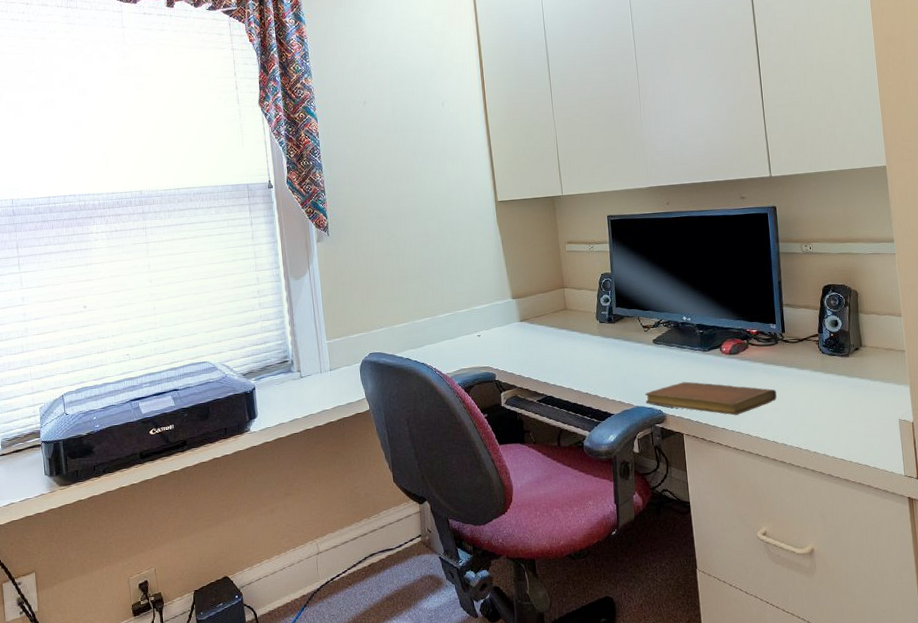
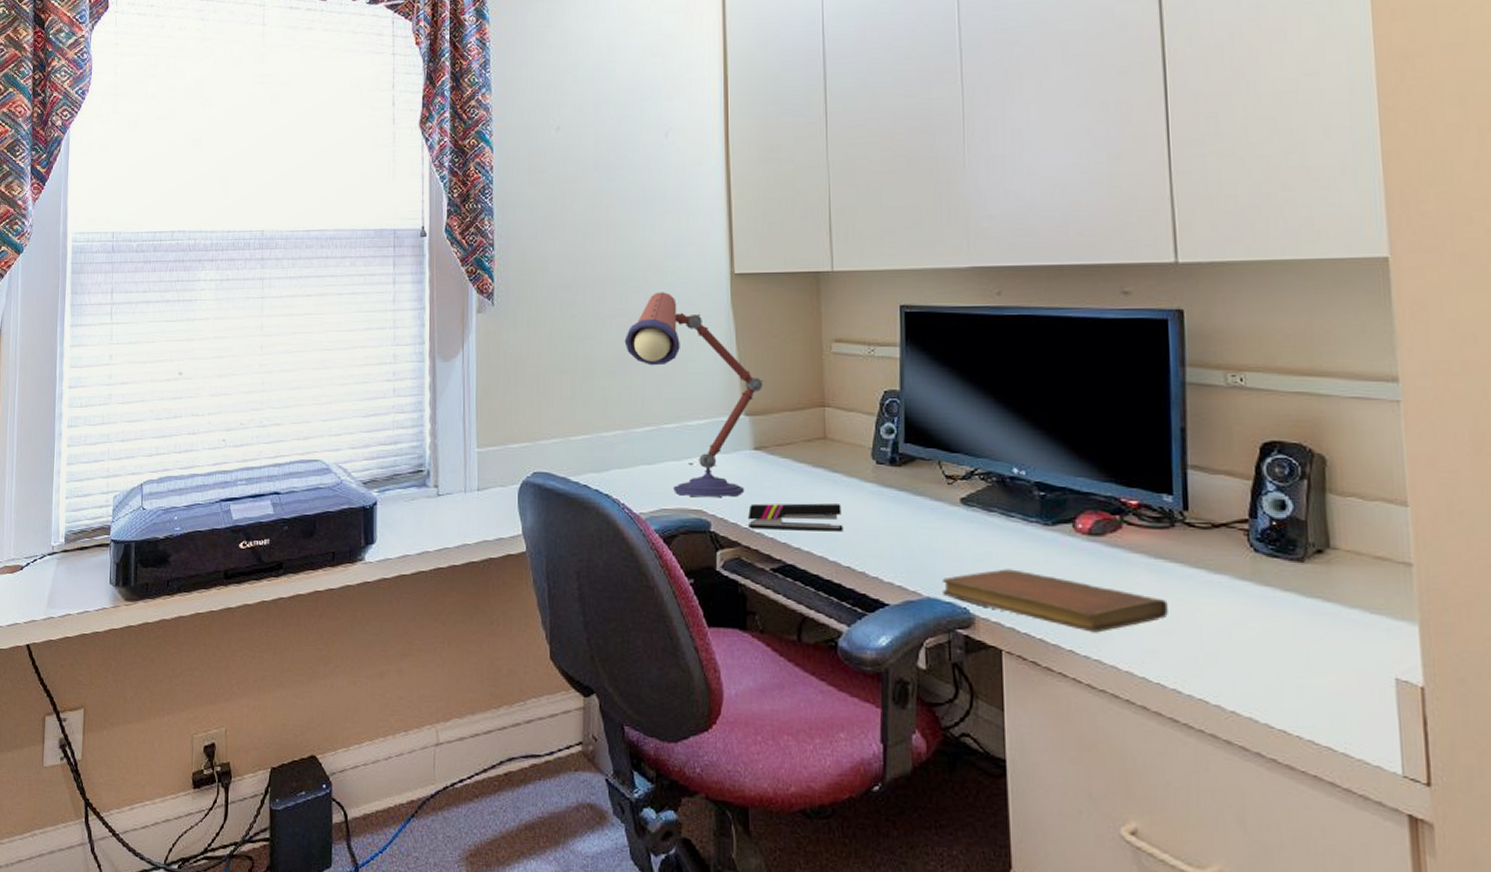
desk lamp: none [426,217,523,358] -> present [624,292,764,498]
stapler: none [520,352,582,375] -> present [748,503,844,532]

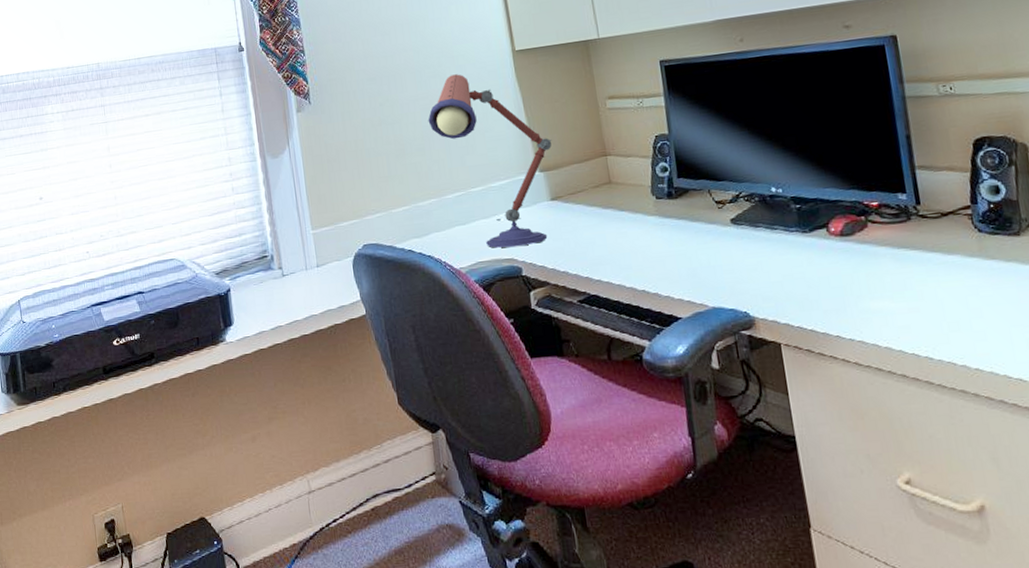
stapler: present [748,503,844,532] -> none [552,237,635,268]
notebook: present [942,569,1168,633] -> none [723,273,914,319]

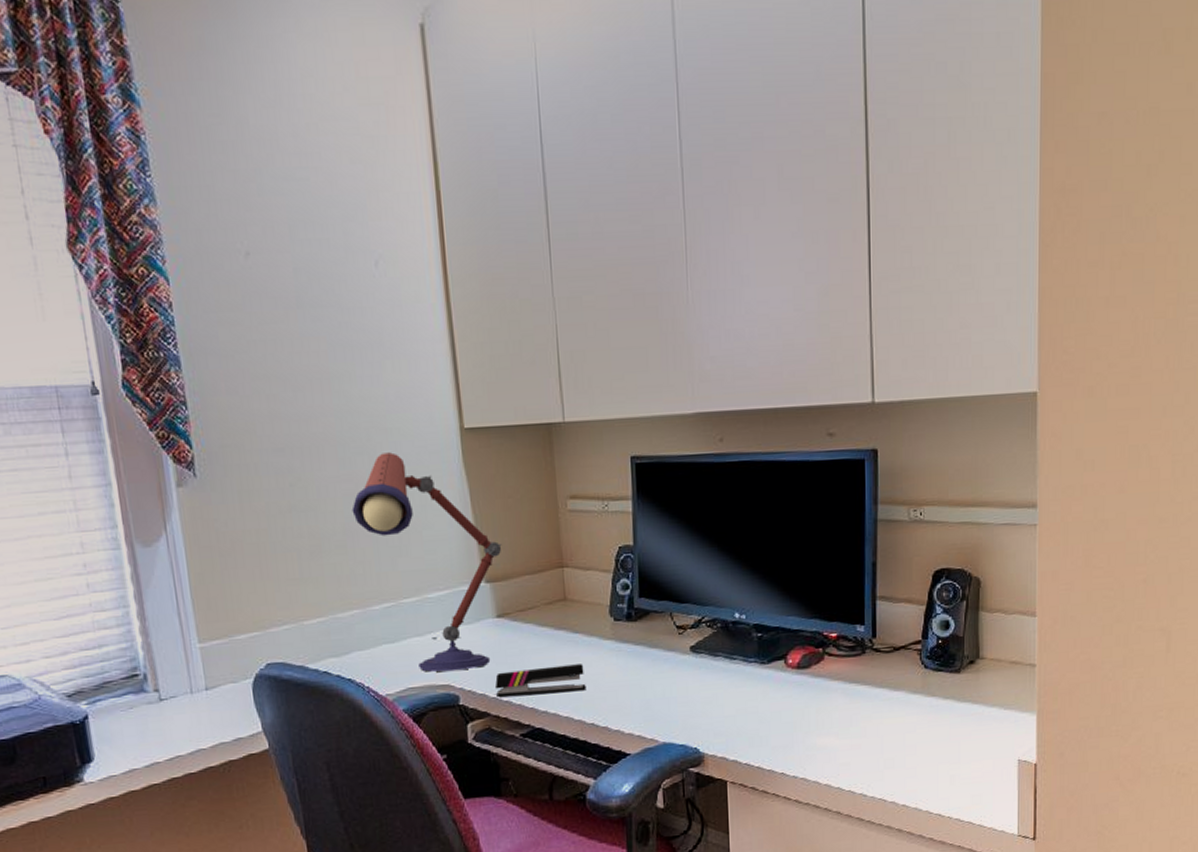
stapler: none [552,237,635,268] -> present [495,664,587,697]

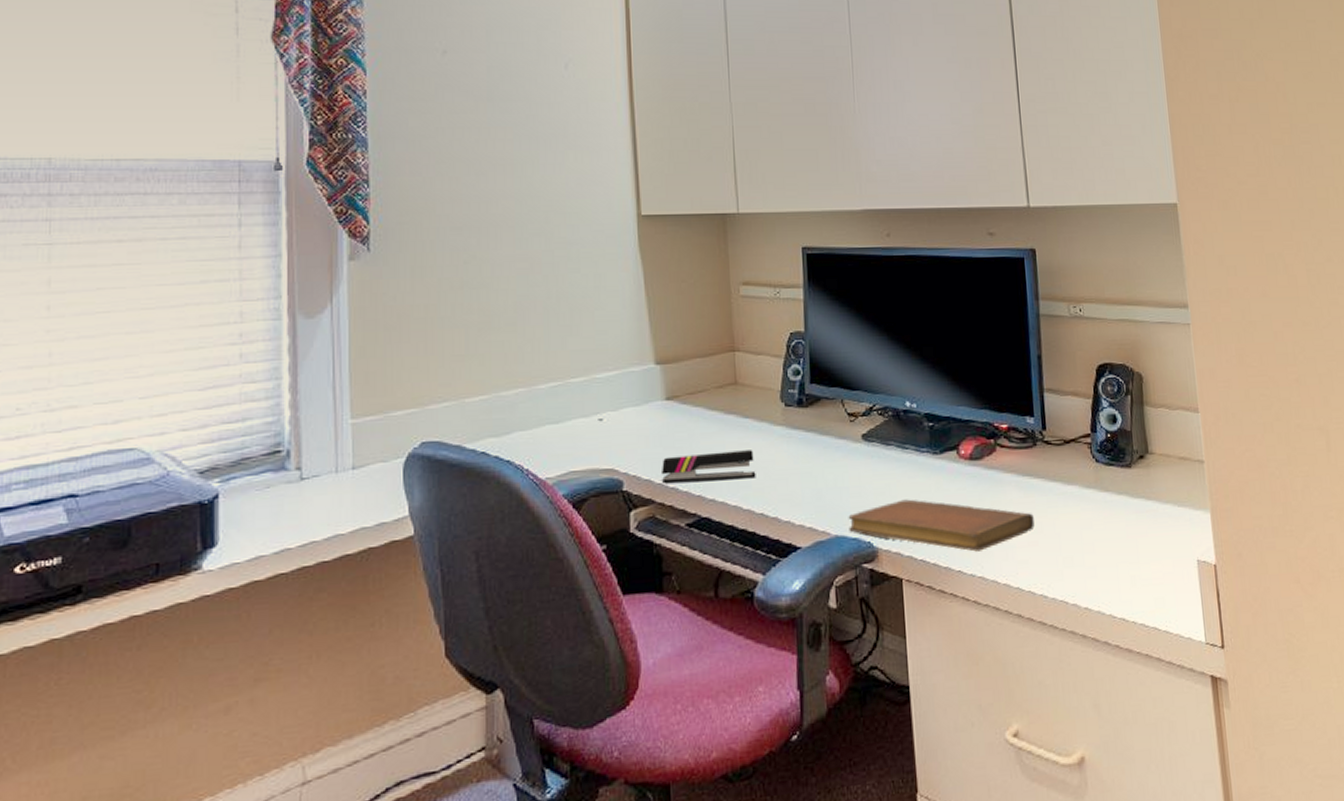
desk lamp: present [351,452,502,672] -> none [525,235,674,455]
notebook: none [675,707,858,755] -> present [848,499,1035,552]

